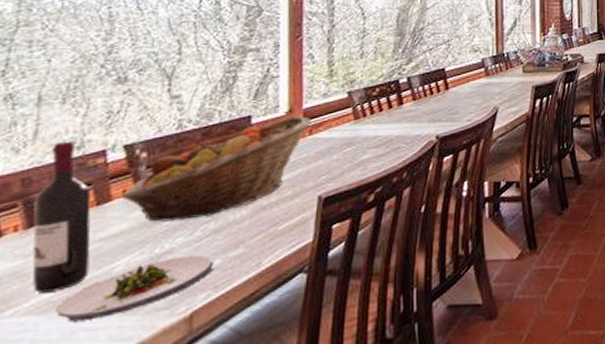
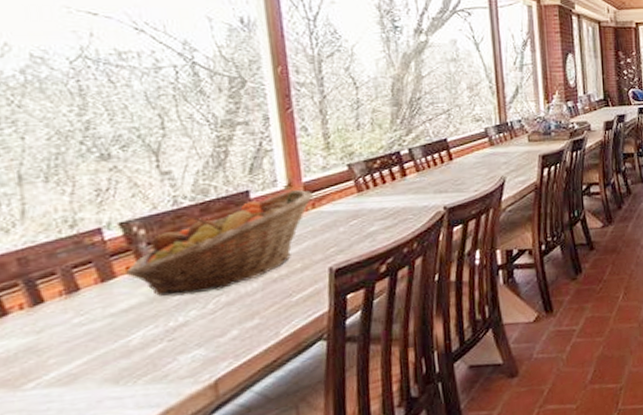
wine bottle: present [32,140,91,294] -> none [35,219,106,367]
salad plate: present [56,255,213,322] -> none [78,326,231,392]

